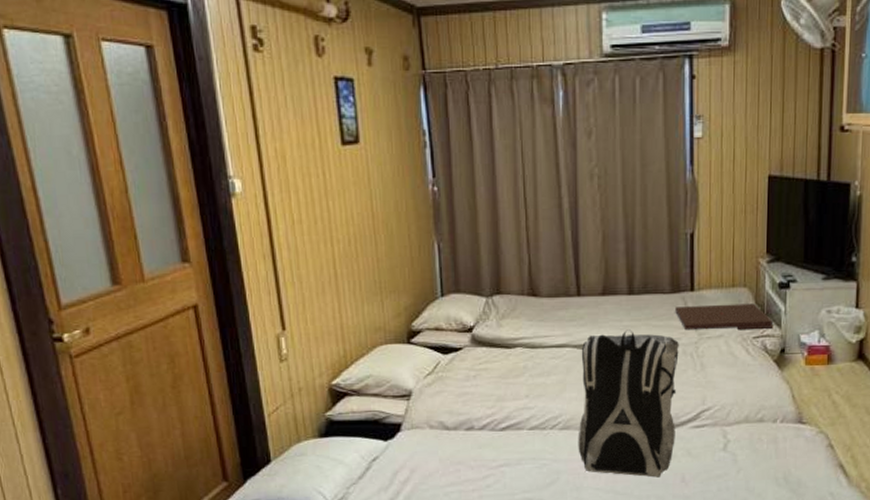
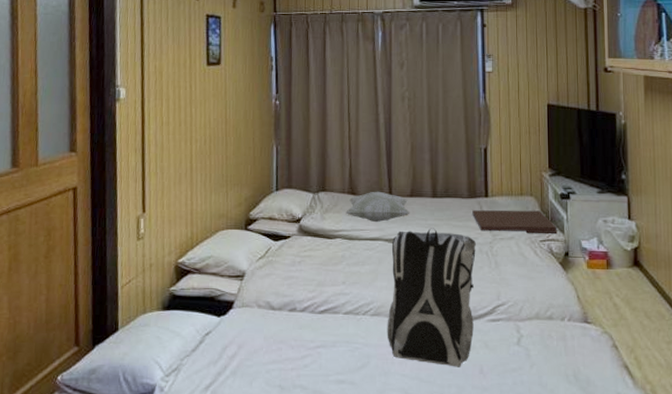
decorative pillow: none [526,290,602,326] -> present [346,191,410,222]

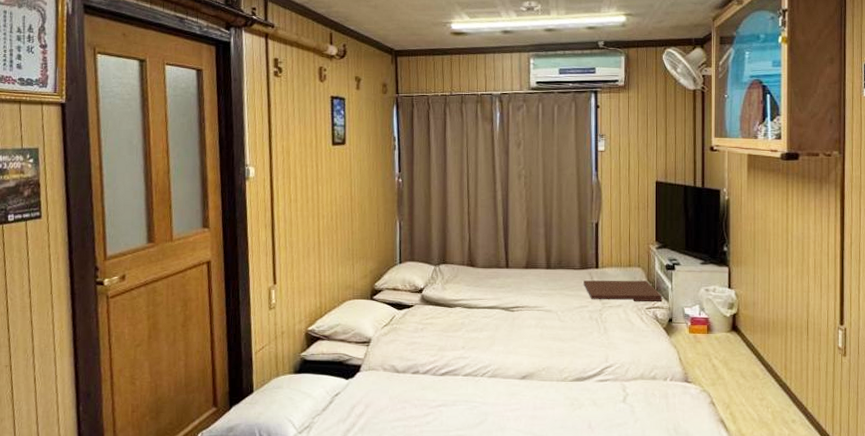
decorative pillow: present [346,191,410,222] -> none [465,263,525,292]
backpack: present [387,228,476,367] -> none [503,297,586,423]

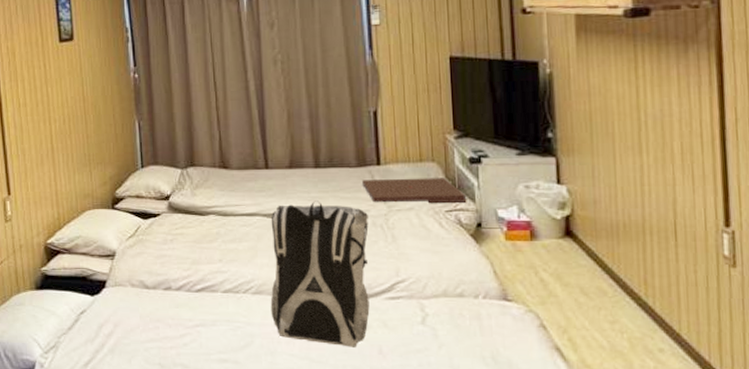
backpack: none [503,297,586,423] -> present [270,201,370,348]

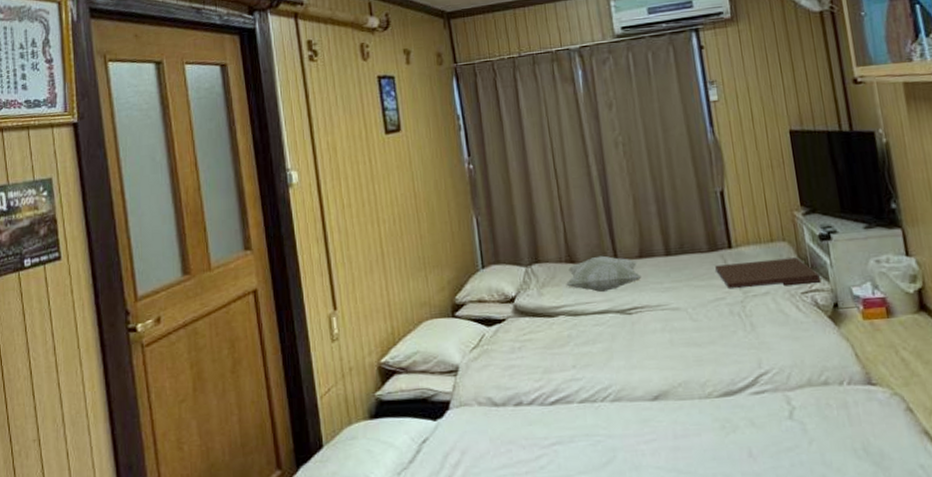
decorative pillow: none [218,164,290,196] -> present [566,255,642,292]
backpack: present [270,201,370,348] -> none [624,291,736,453]

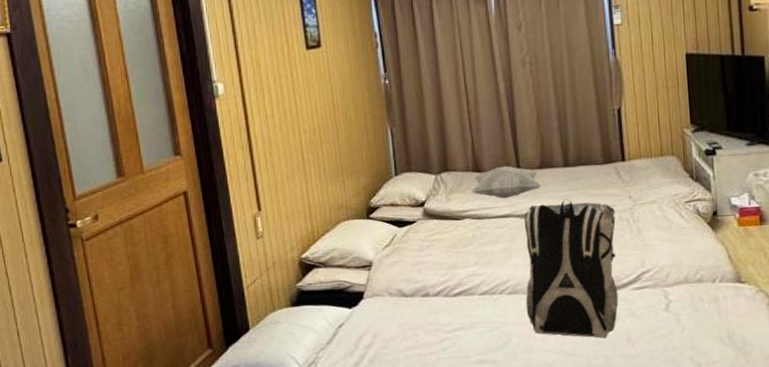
backpack: none [624,291,736,453] -> present [524,199,619,339]
seat cushion: present [715,257,822,290] -> none [609,170,704,198]

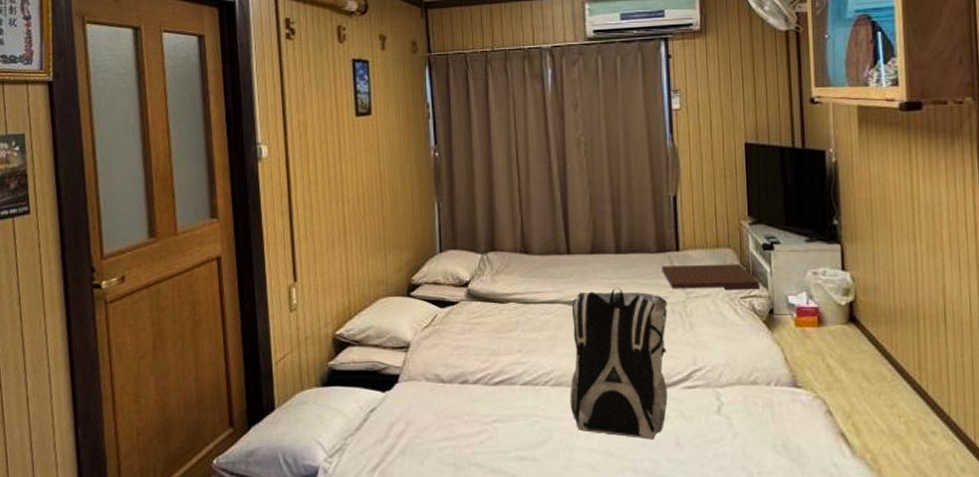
decorative pillow: present [472,165,541,198] -> none [519,249,591,283]
seat cushion: none [609,170,704,198] -> present [662,264,760,290]

